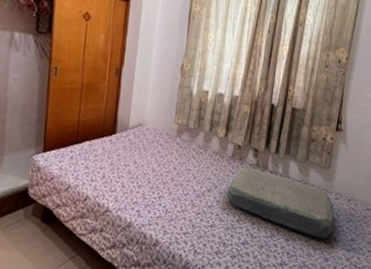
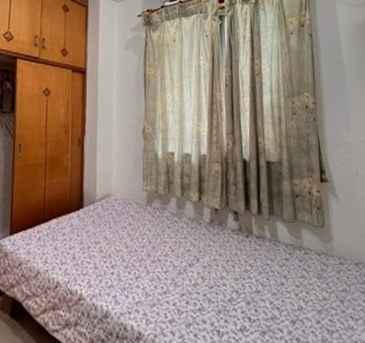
cushion: present [227,168,335,238] -> none [211,234,347,317]

